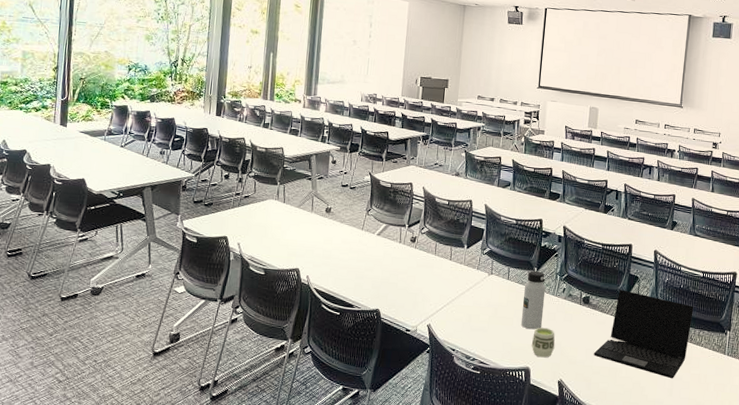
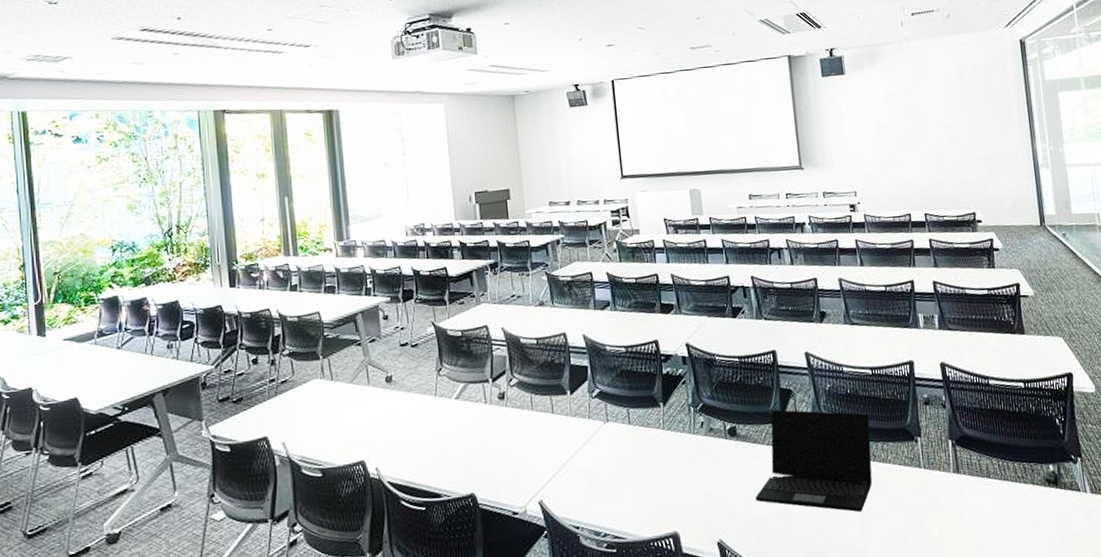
water bottle: present [521,270,546,330] -> none [651,406,684,483]
cup: present [531,327,555,358] -> none [674,476,705,517]

